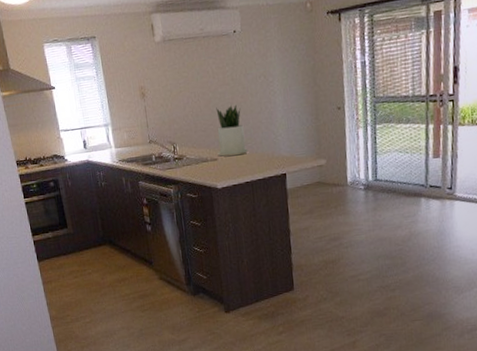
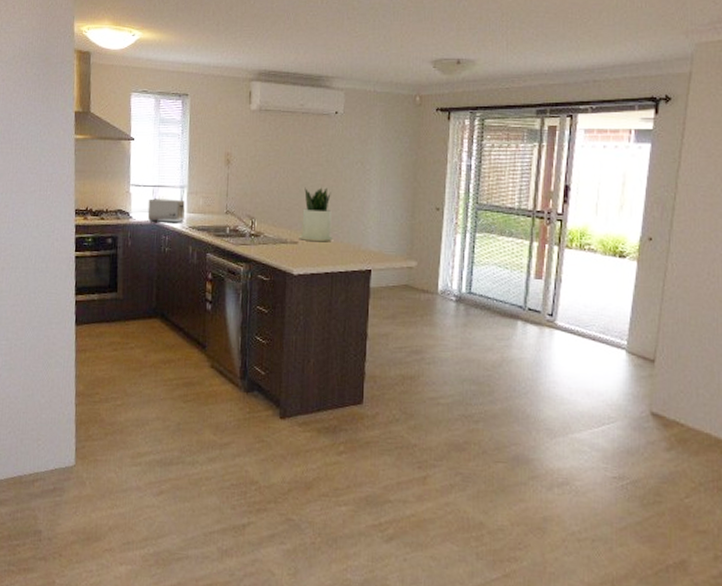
toaster: none [78,137,113,162] -> present [147,198,185,224]

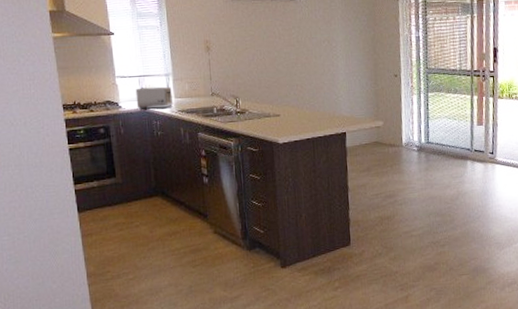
planter: present [299,187,334,242] -> none [280,65,311,114]

